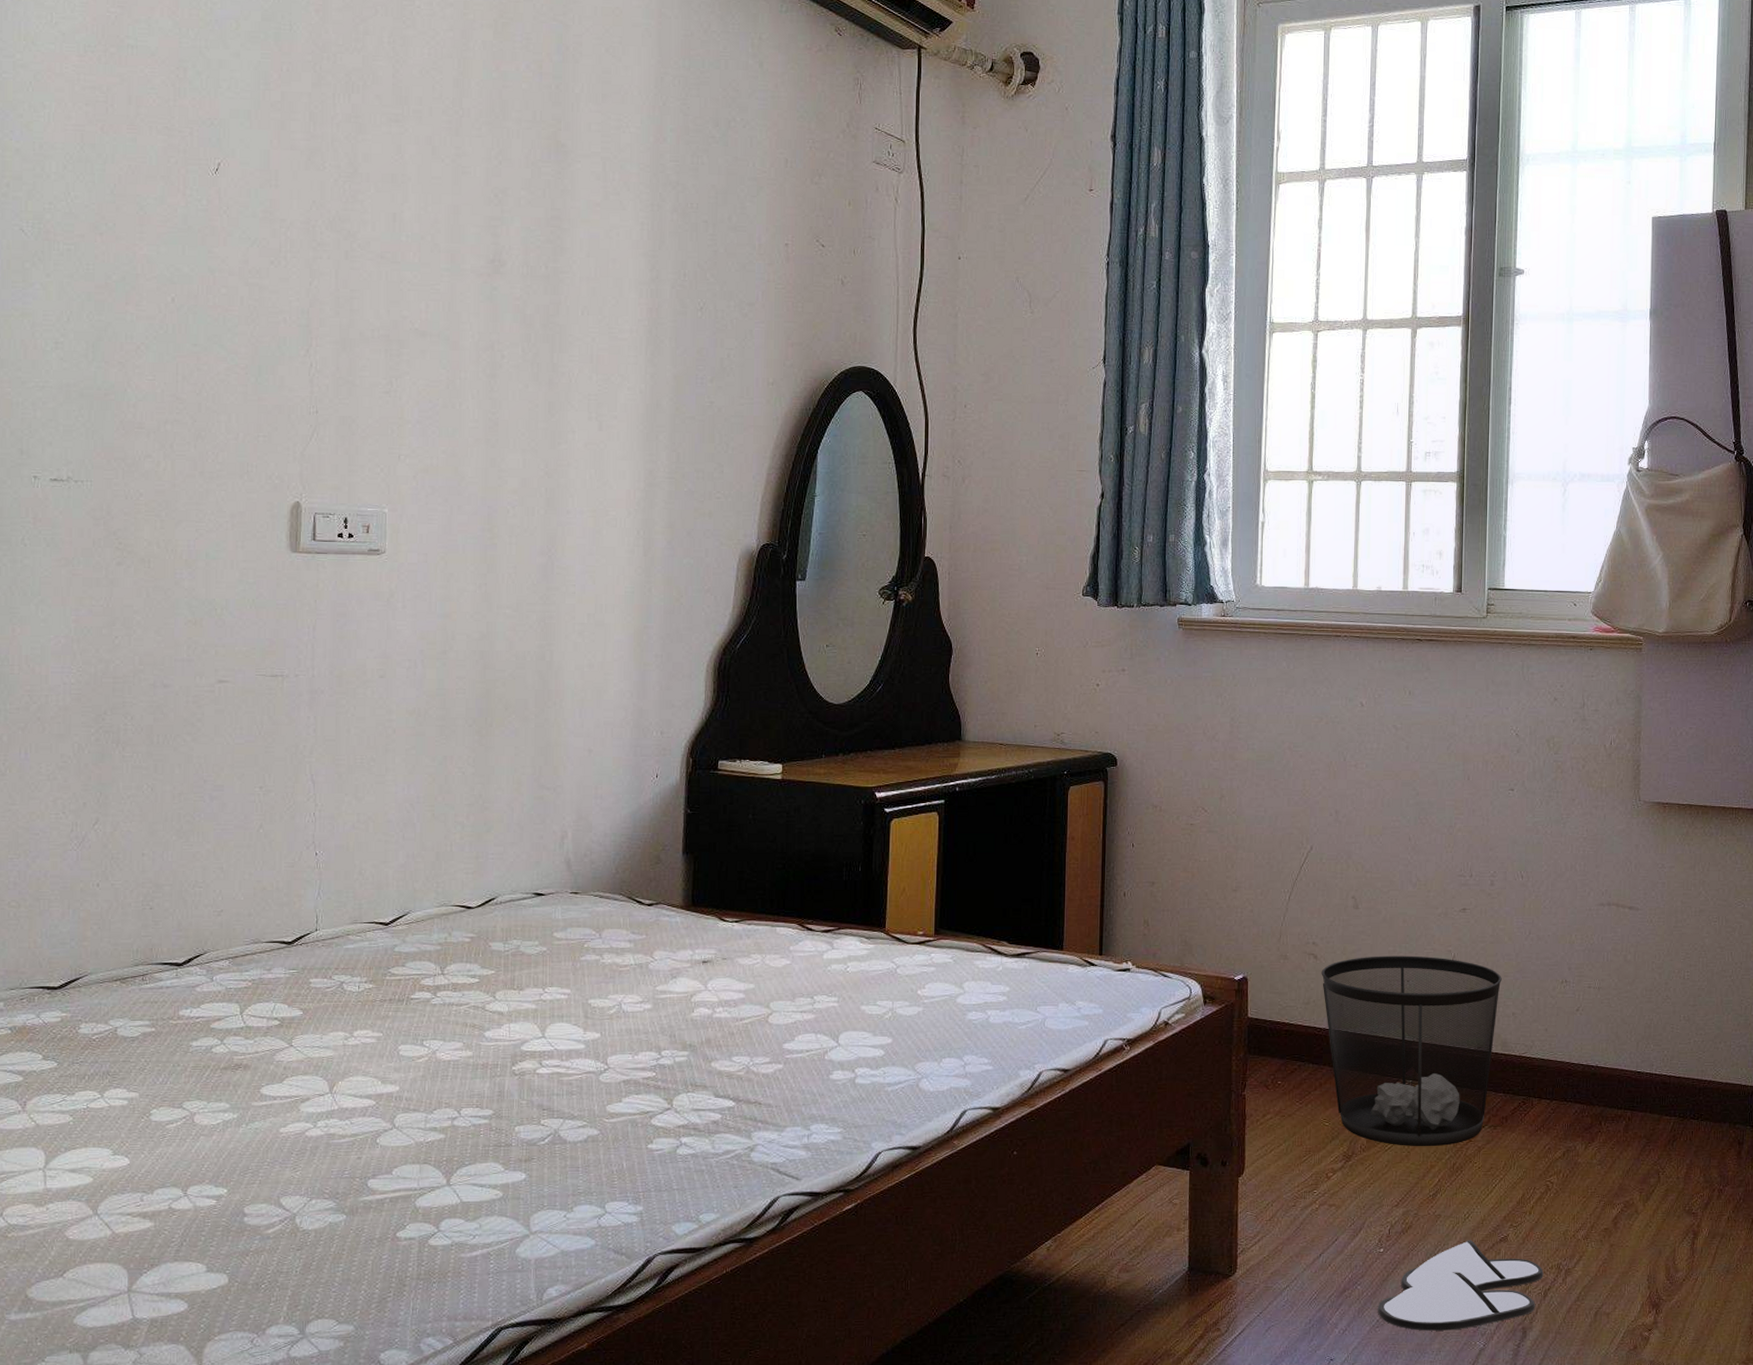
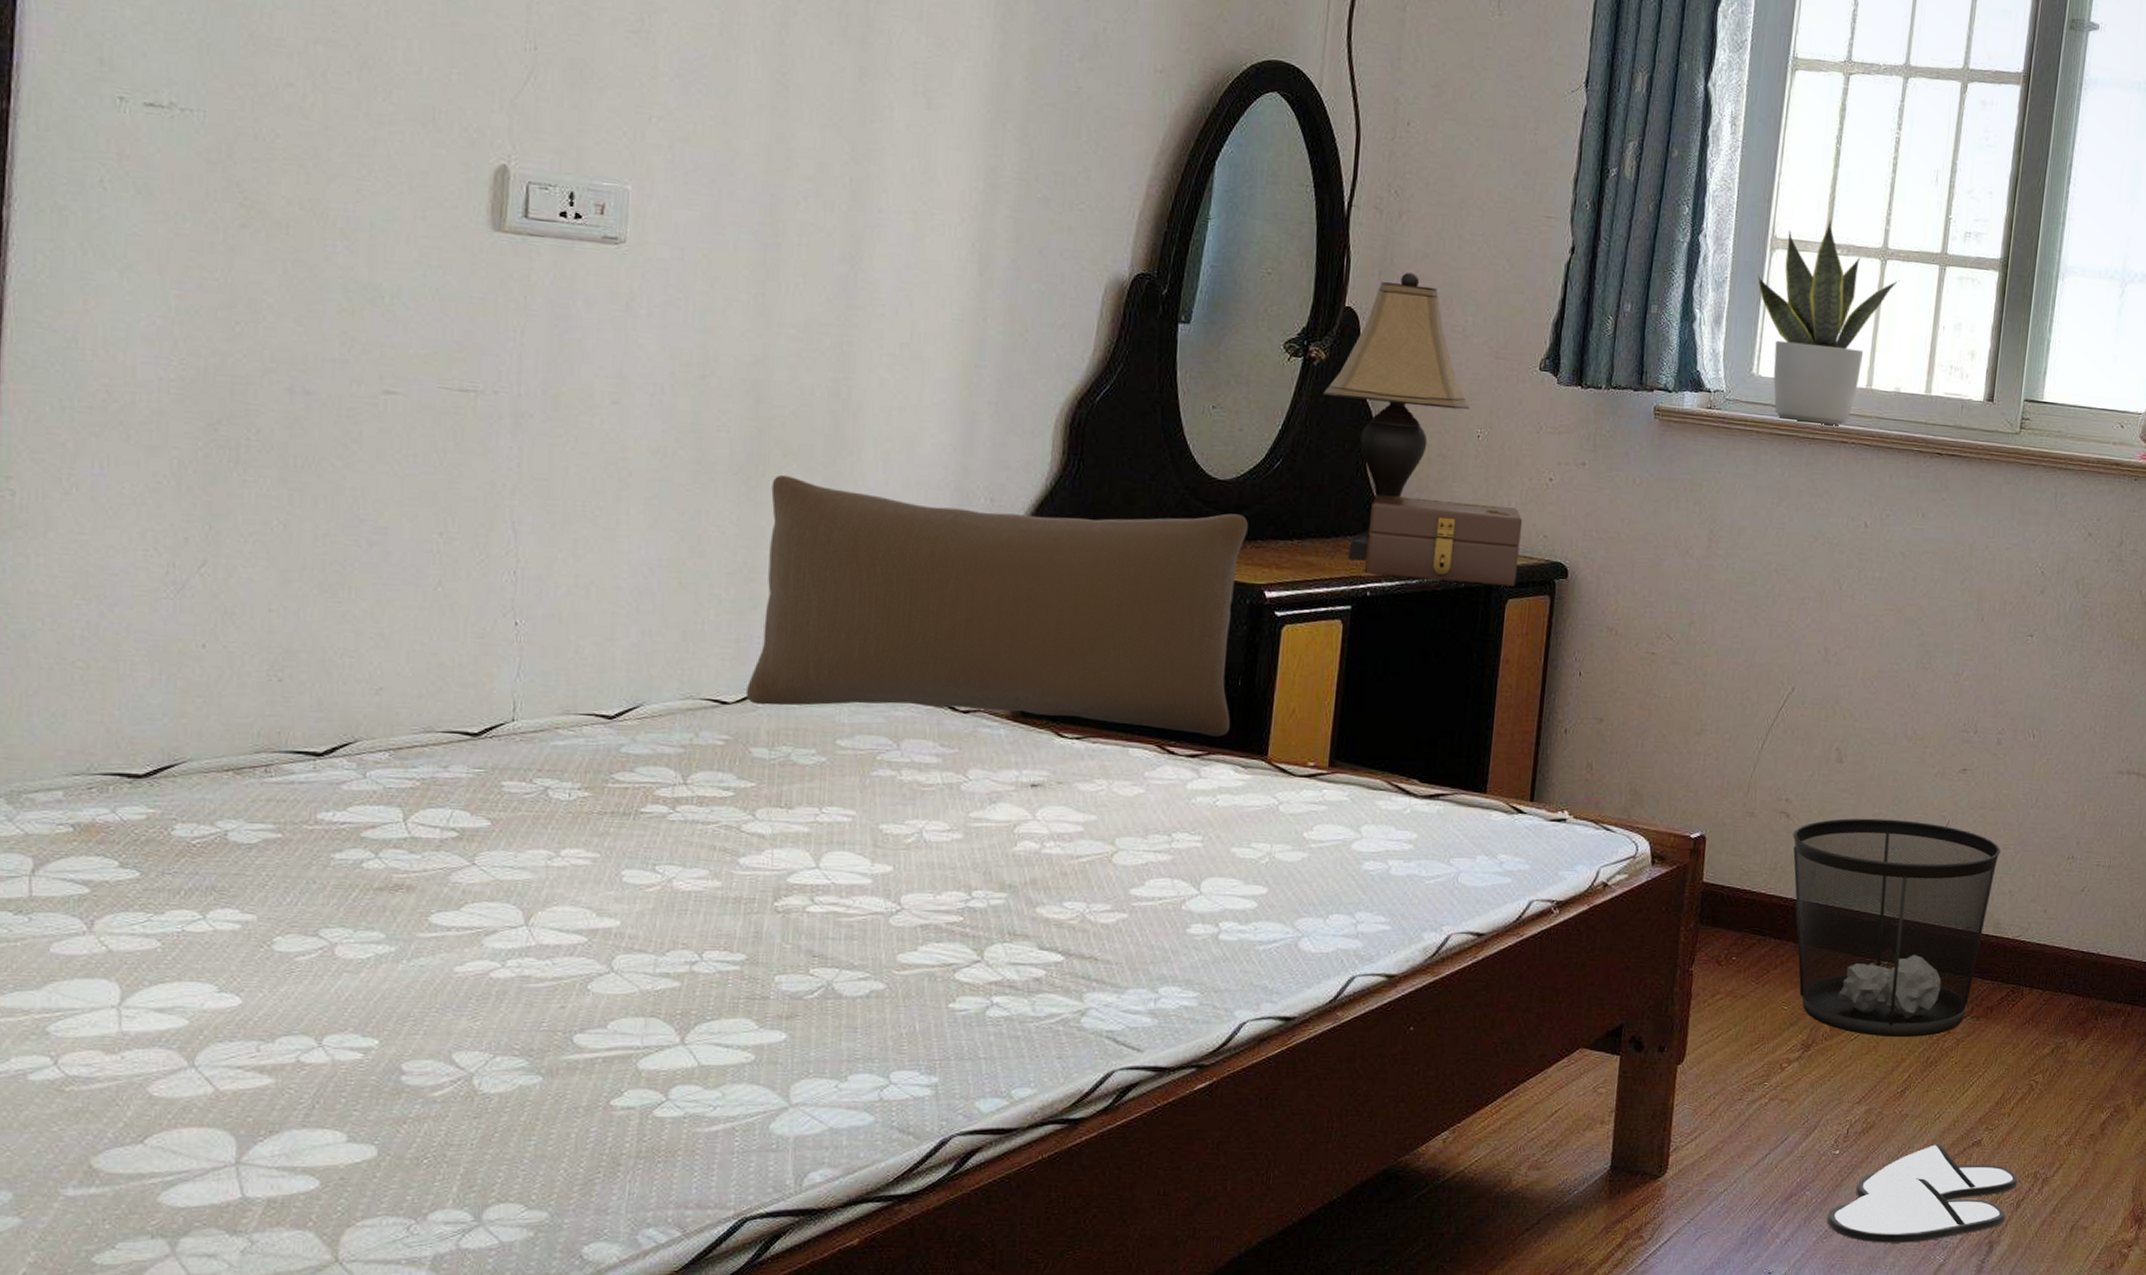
pillow: none [484,725,859,914] -> present [745,475,1248,737]
lamp: none [912,524,1029,762] -> present [1323,272,1470,561]
jewelry box: none [952,707,1078,776] -> present [1363,494,1523,587]
potted plant: none [1254,452,1373,622] -> present [1757,219,1900,425]

